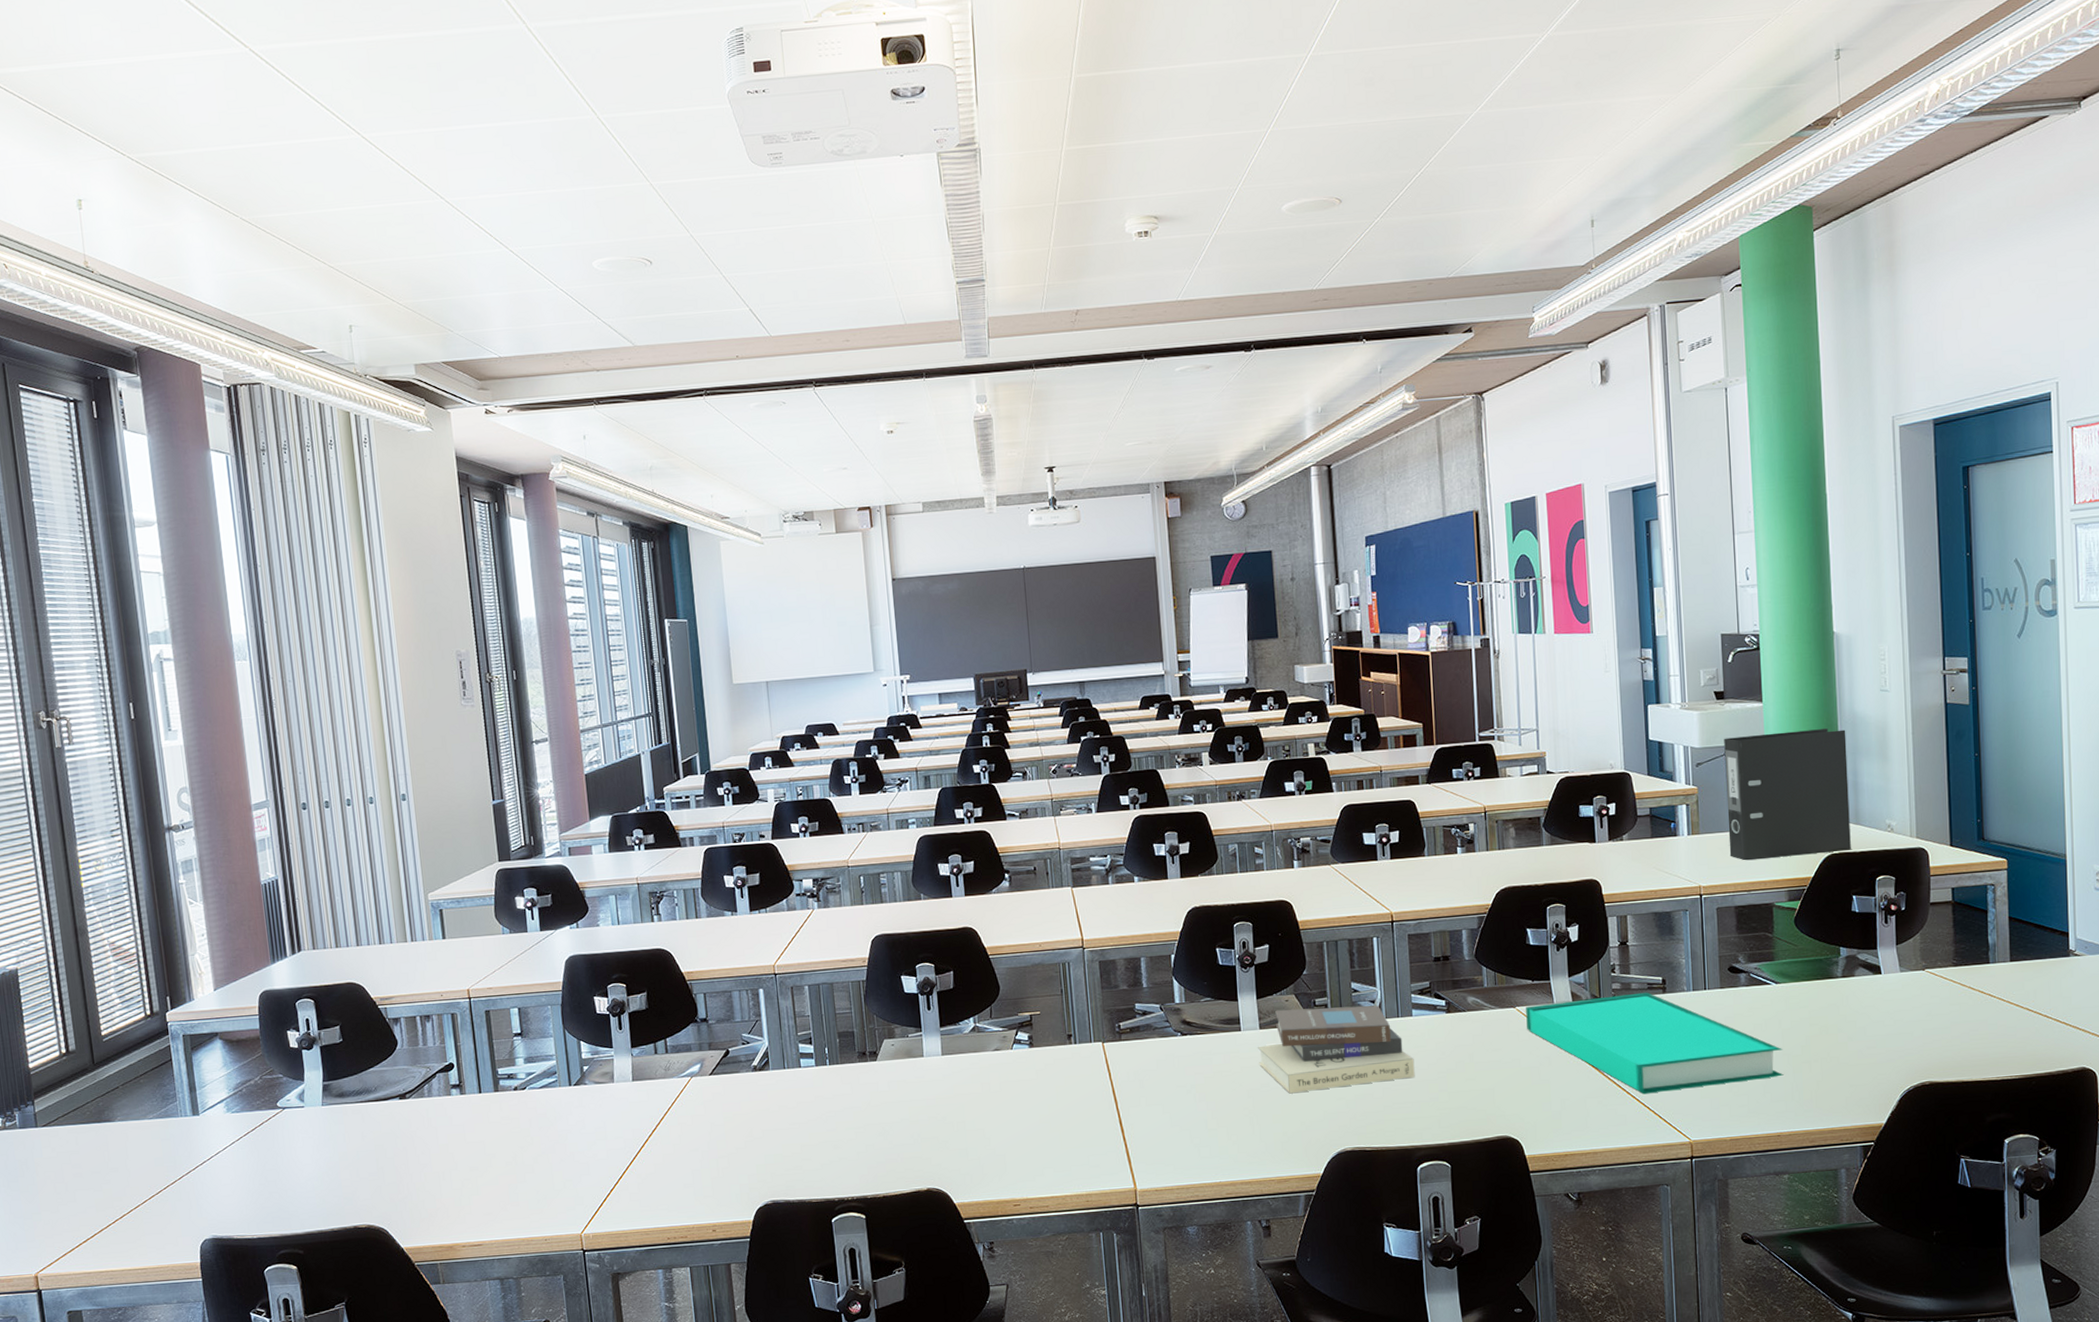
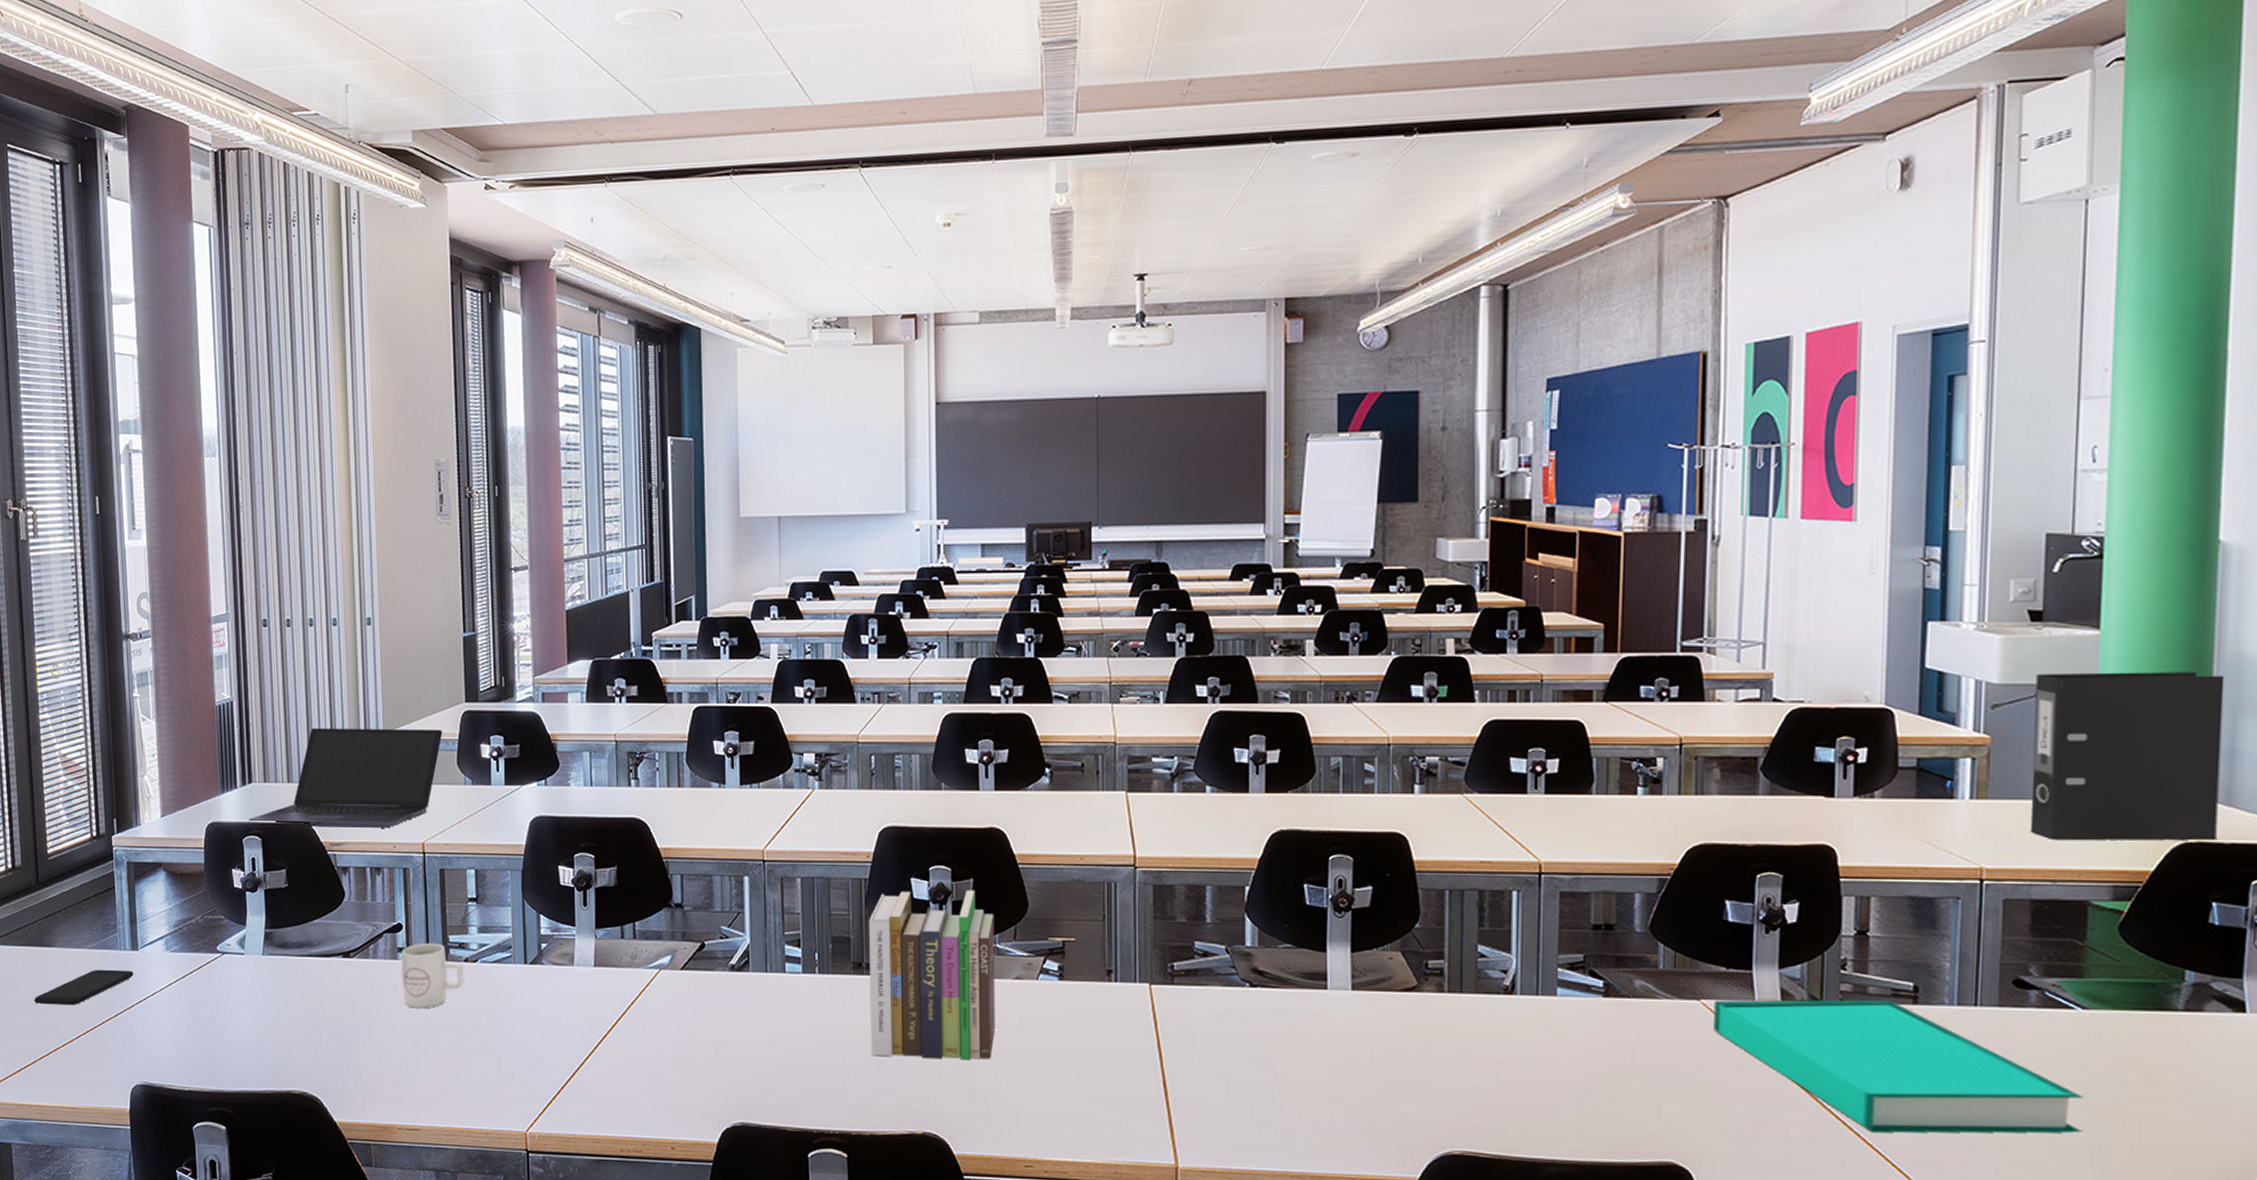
mobile phone: none [97,1134,196,1177] -> present [34,969,134,1006]
laptop: none [300,887,480,988] -> present [248,728,443,828]
mug: none [454,1076,515,1137] -> present [401,942,464,1009]
books: none [869,980,981,1129] -> present [869,890,995,1061]
books: present [1258,1005,1415,1094] -> none [1347,968,1554,1075]

